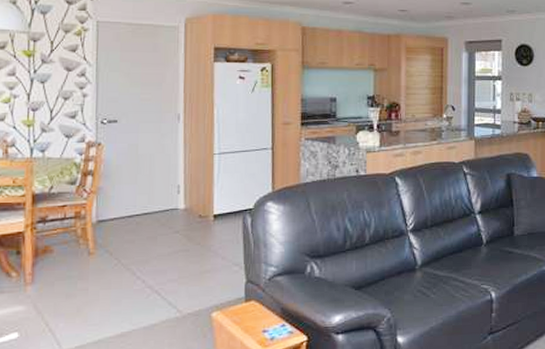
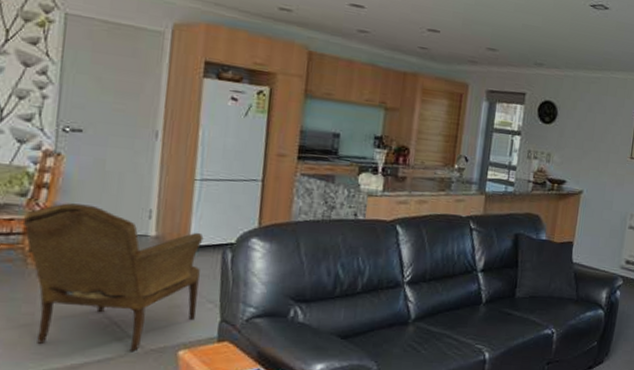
armchair: none [73,186,225,317] -> present [22,203,204,352]

